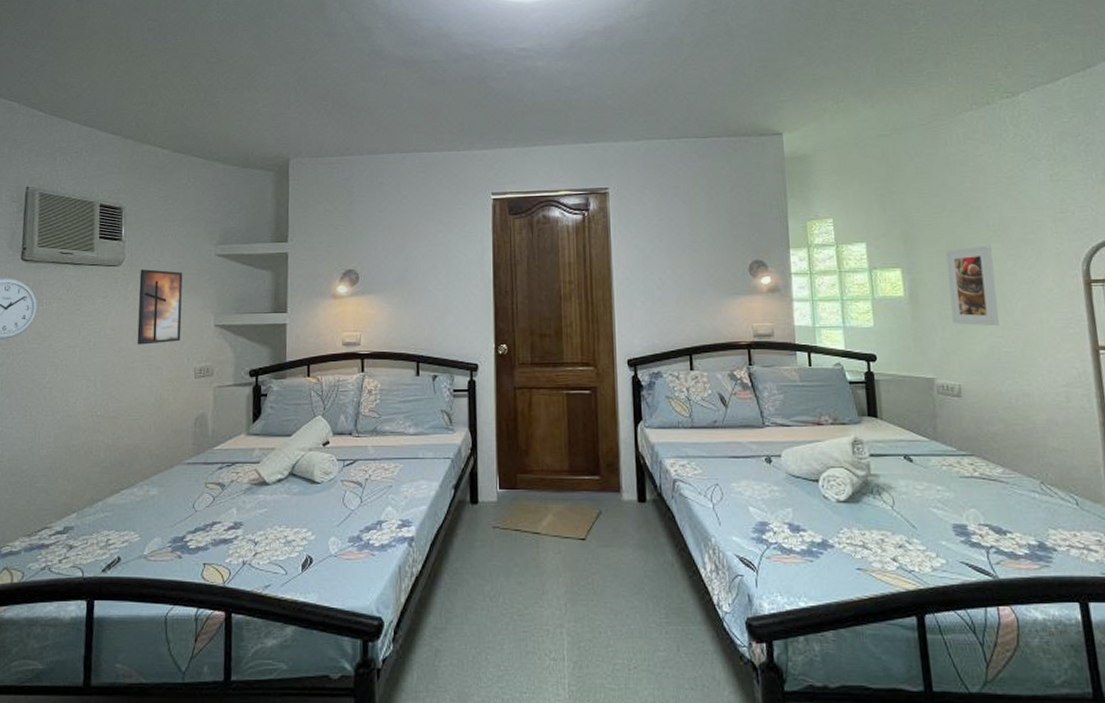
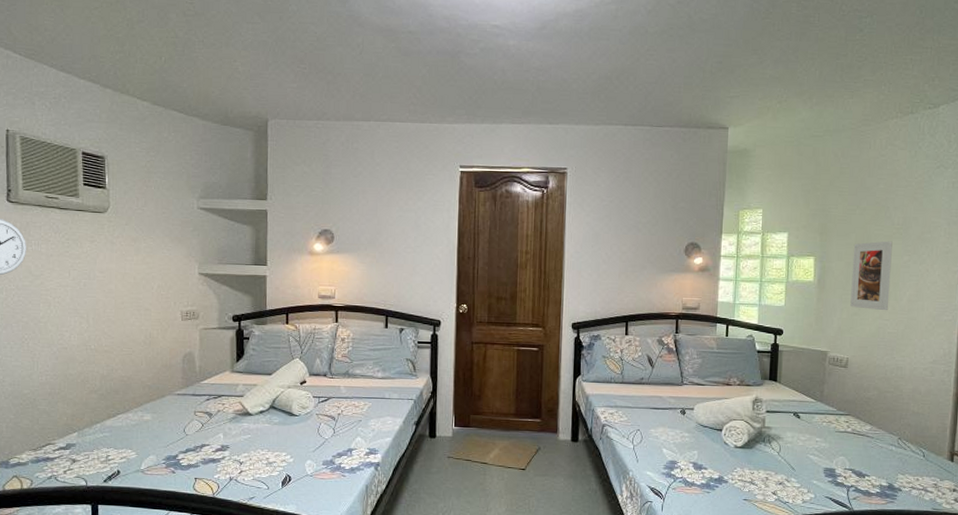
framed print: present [137,269,183,345] -> none [125,217,168,288]

